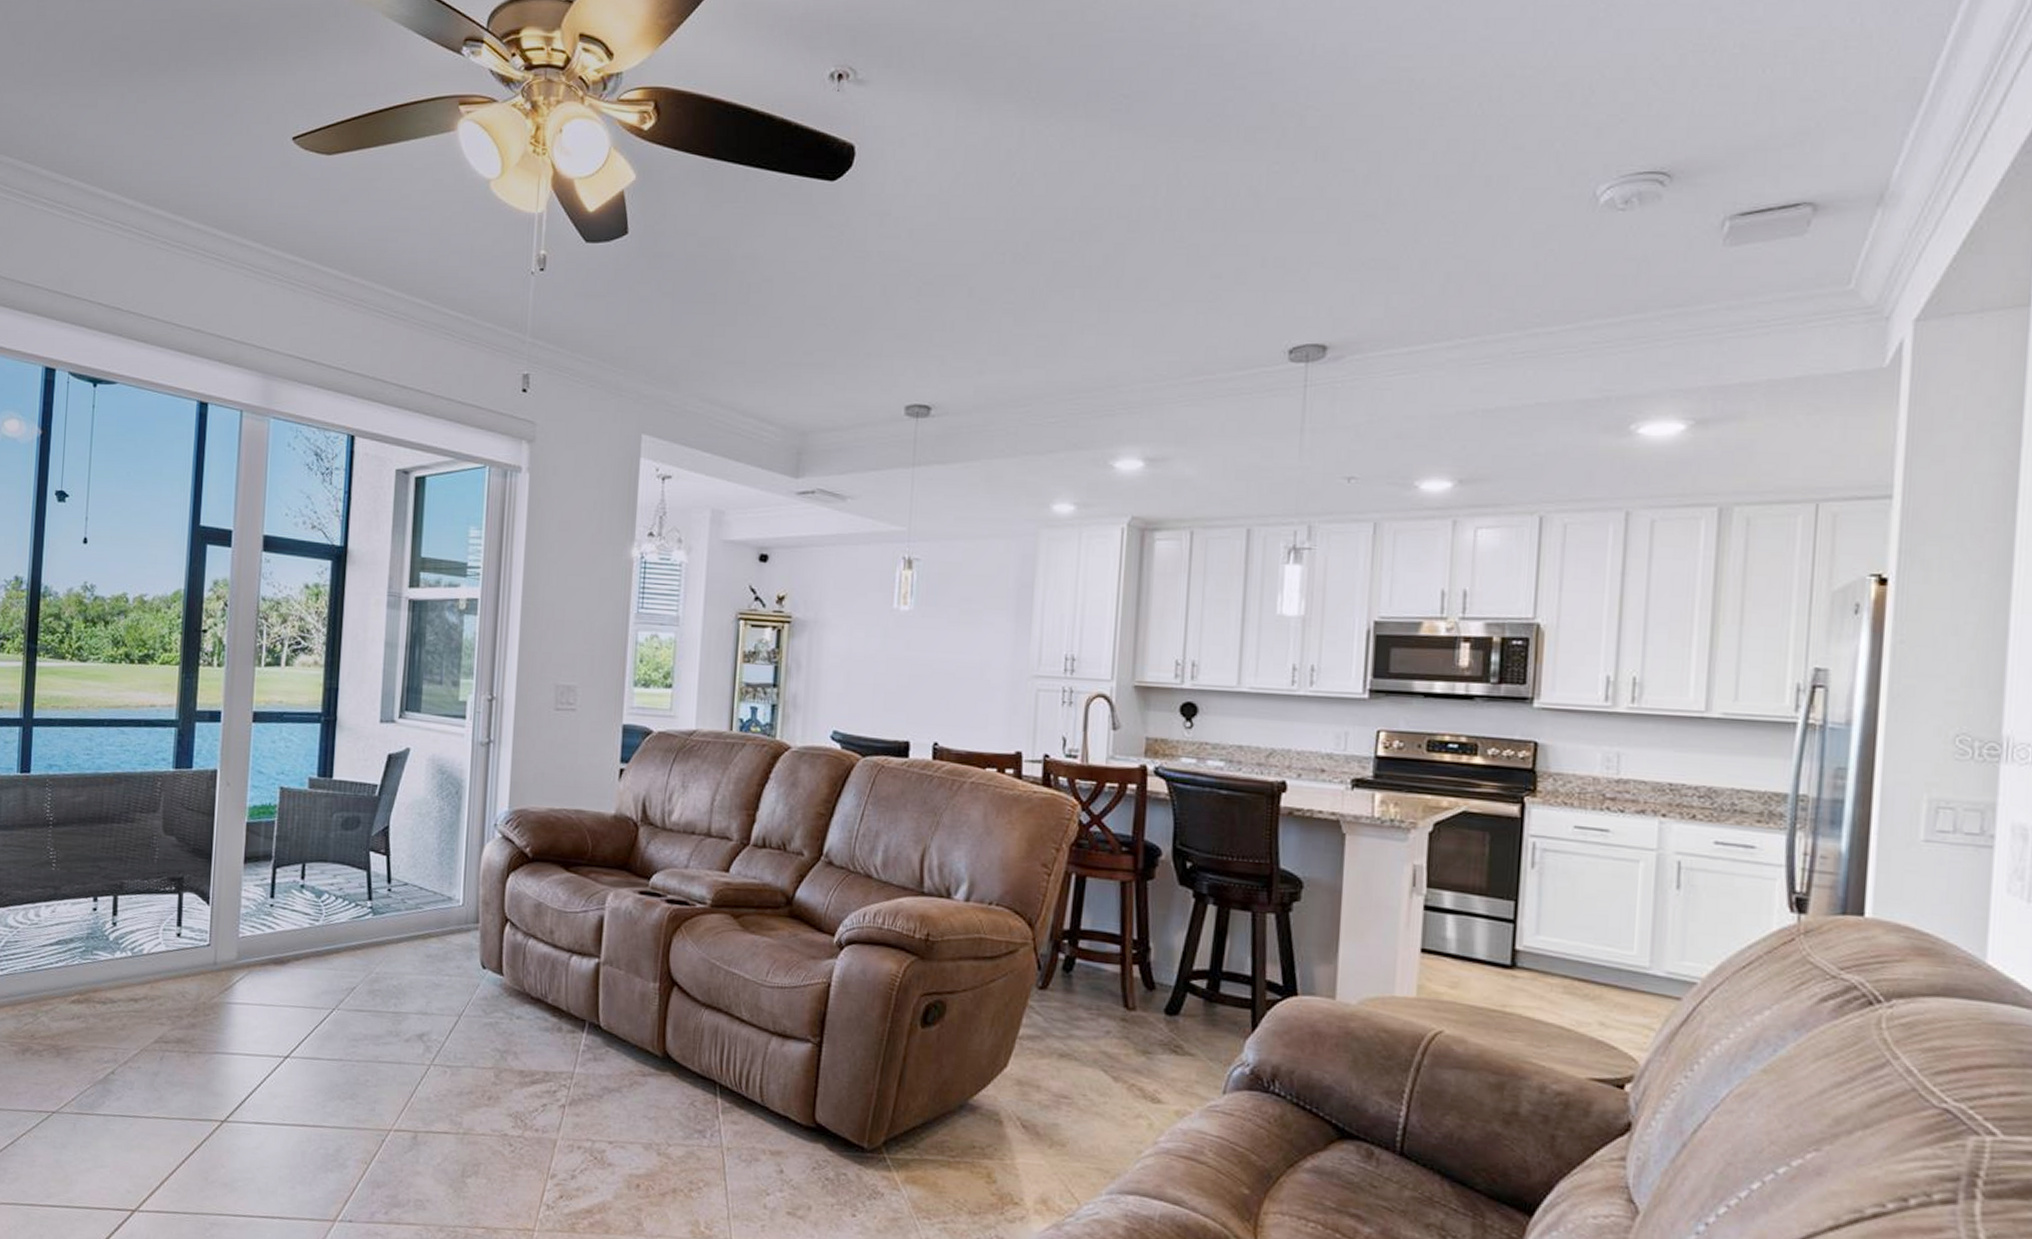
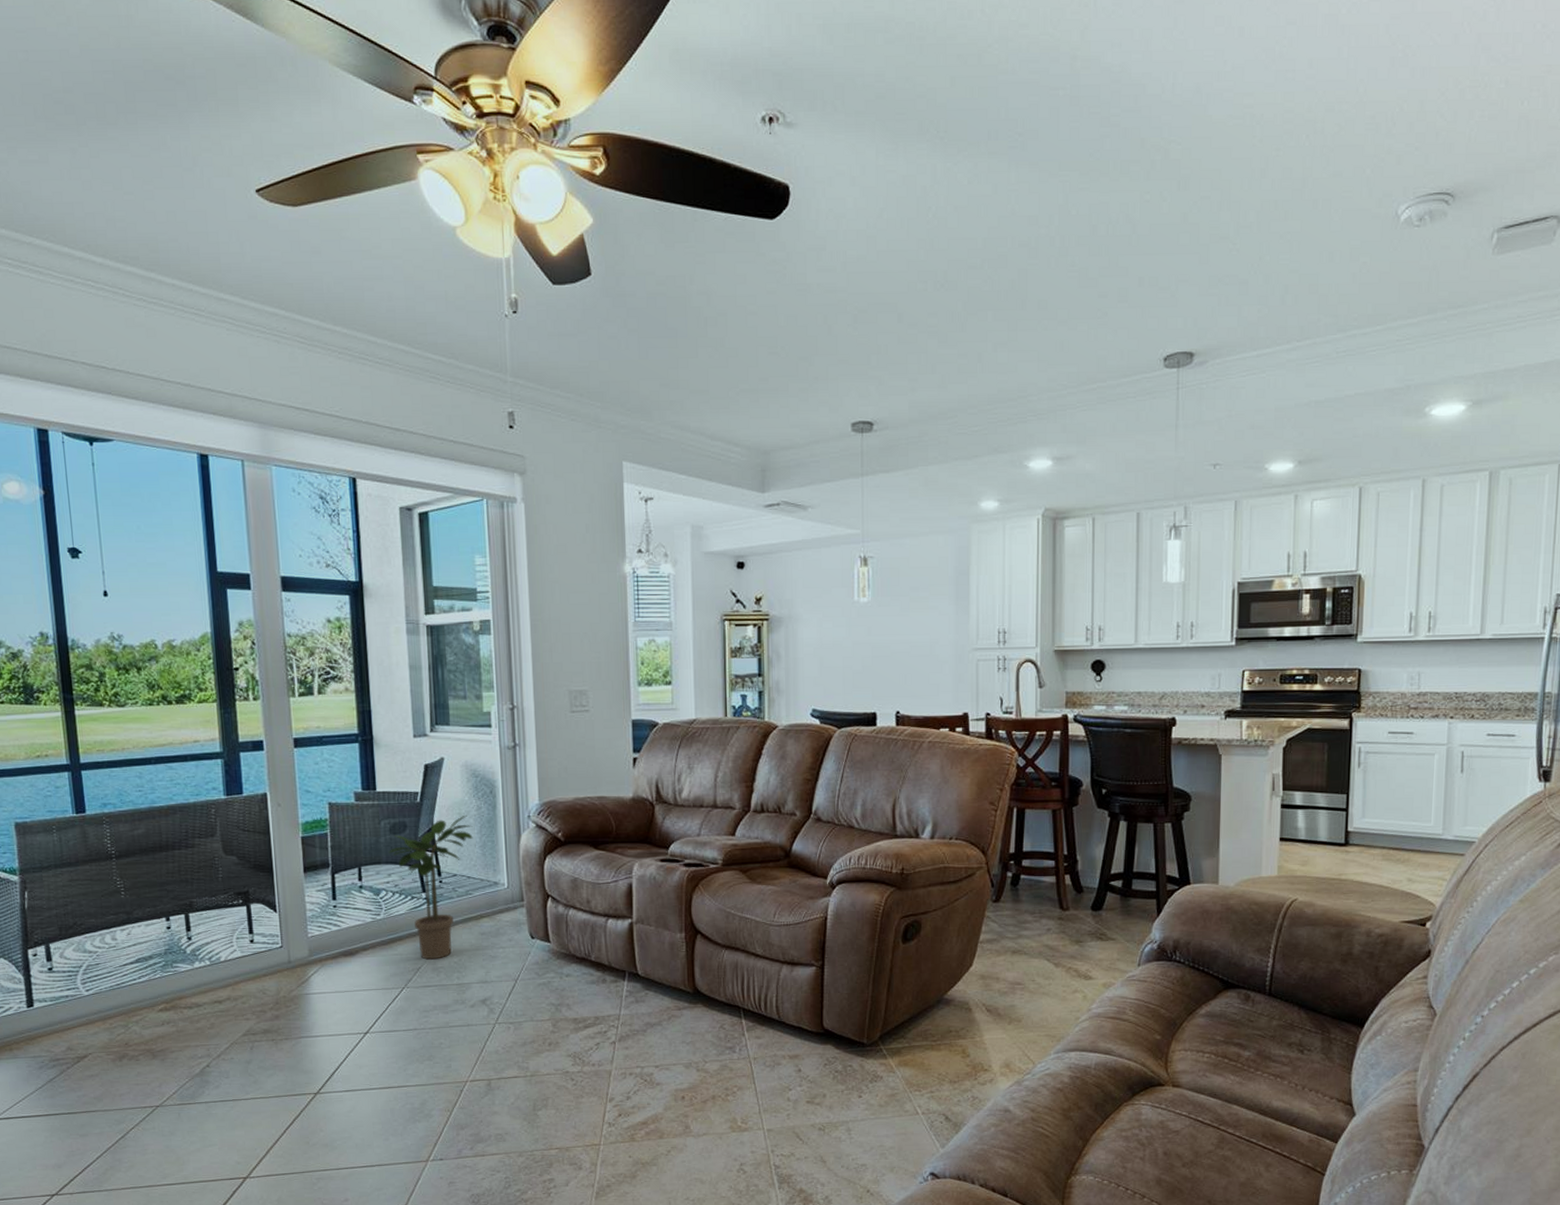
potted plant: none [337,815,432,980] -> present [389,814,473,960]

